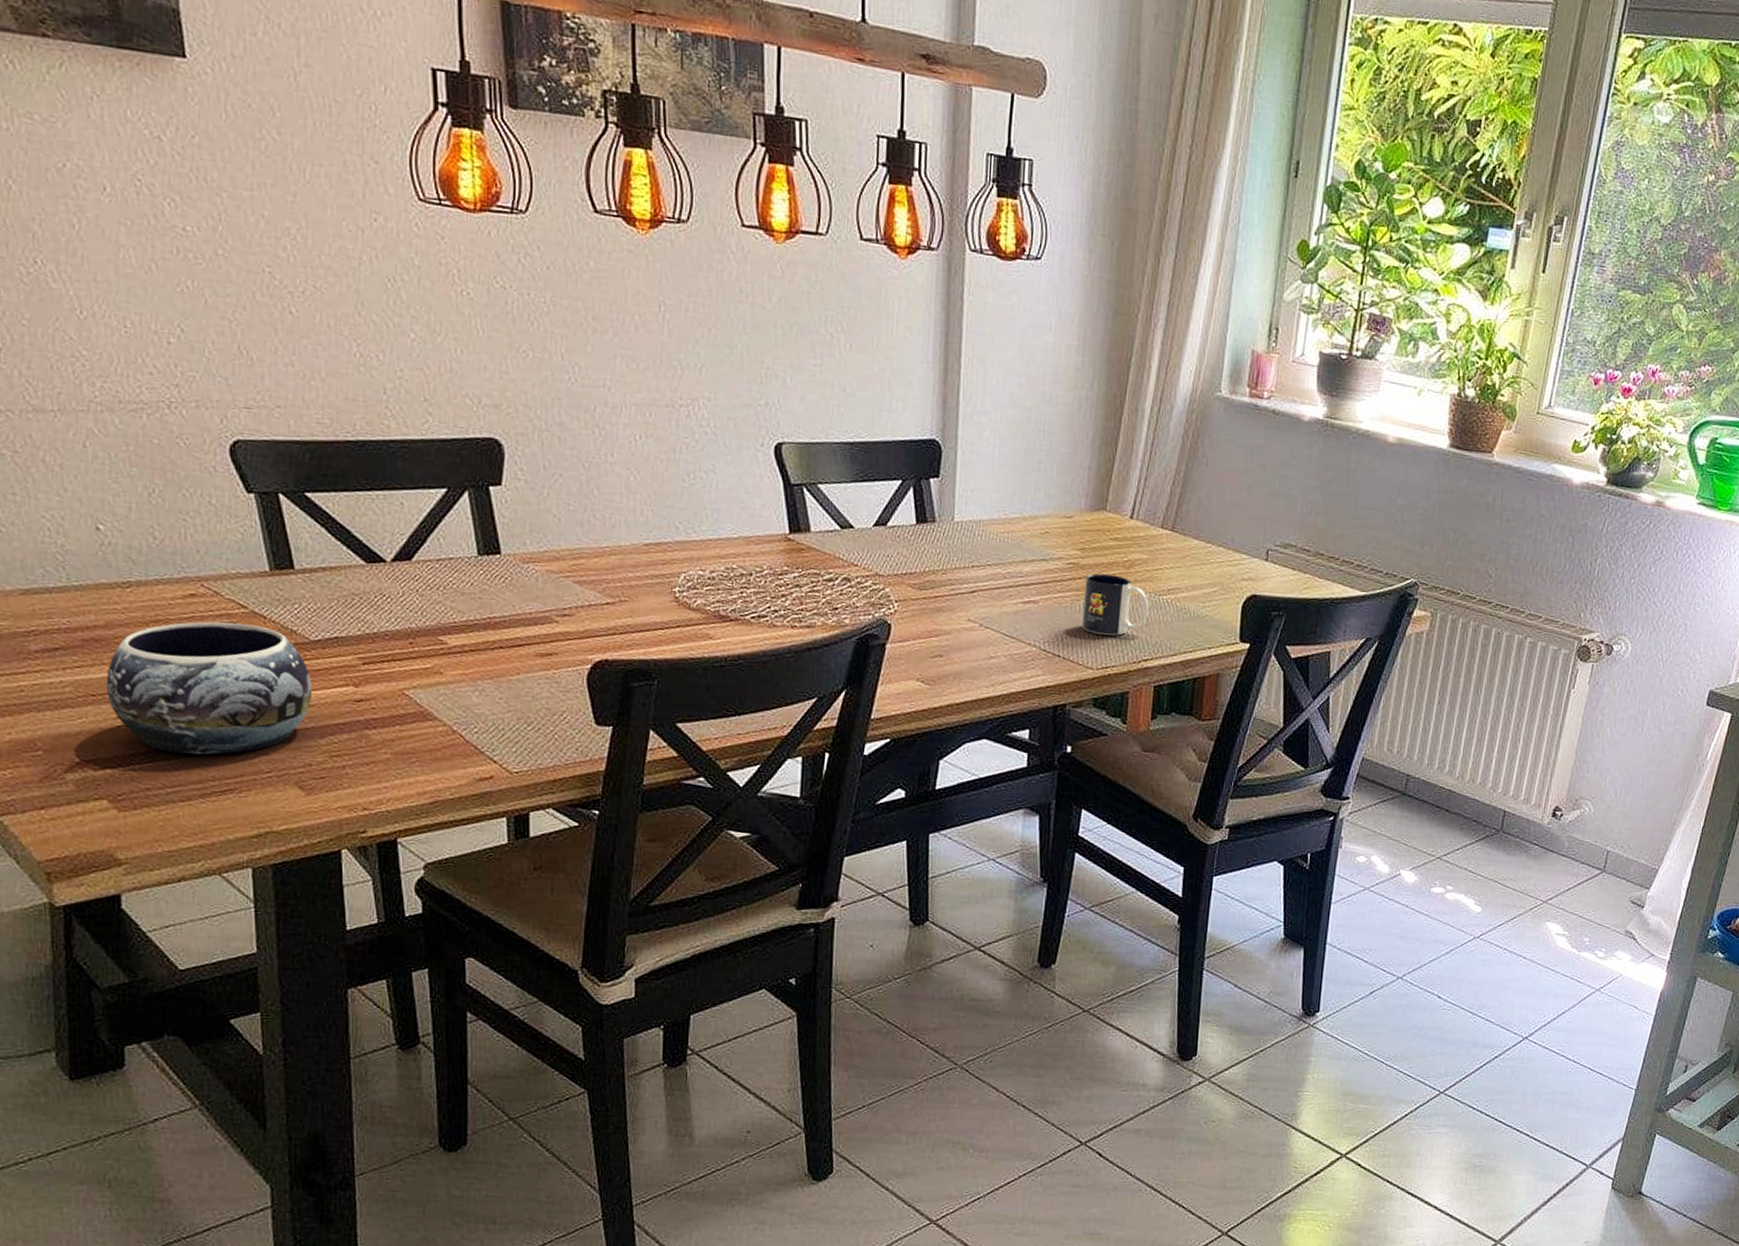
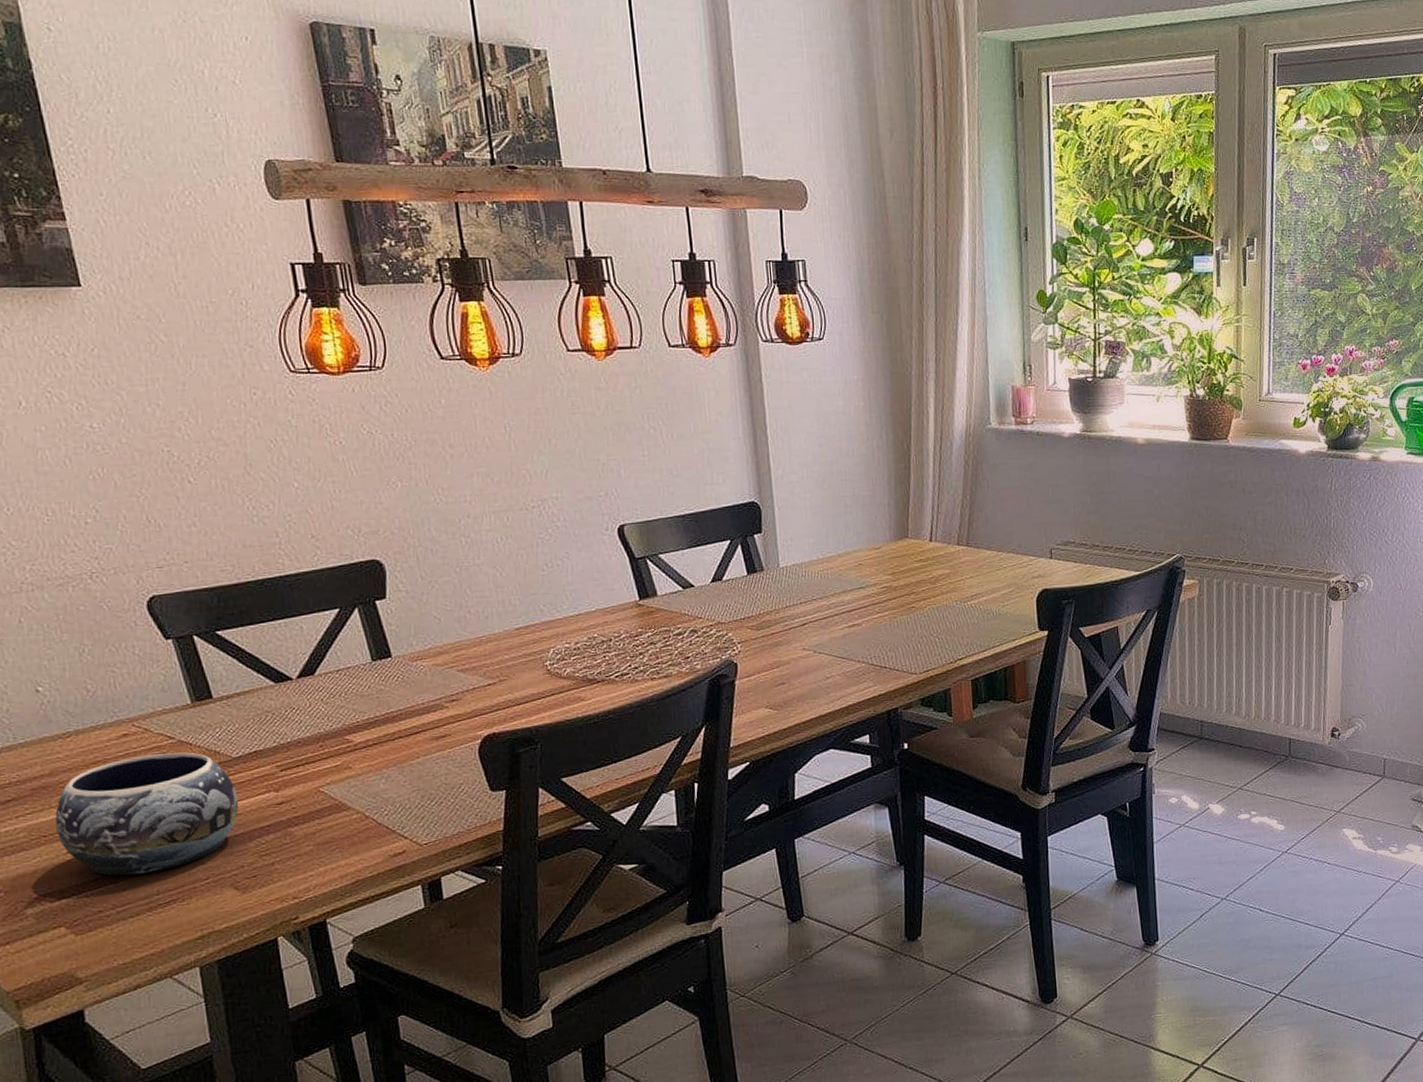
mug: present [1081,573,1150,636] -> none [899,591,958,644]

